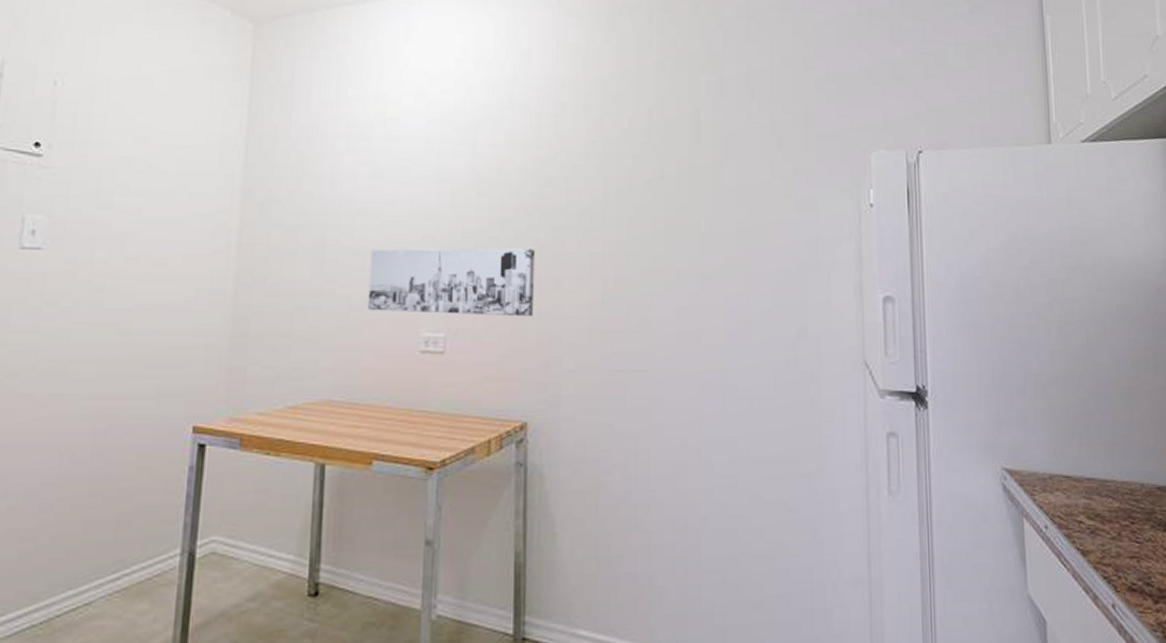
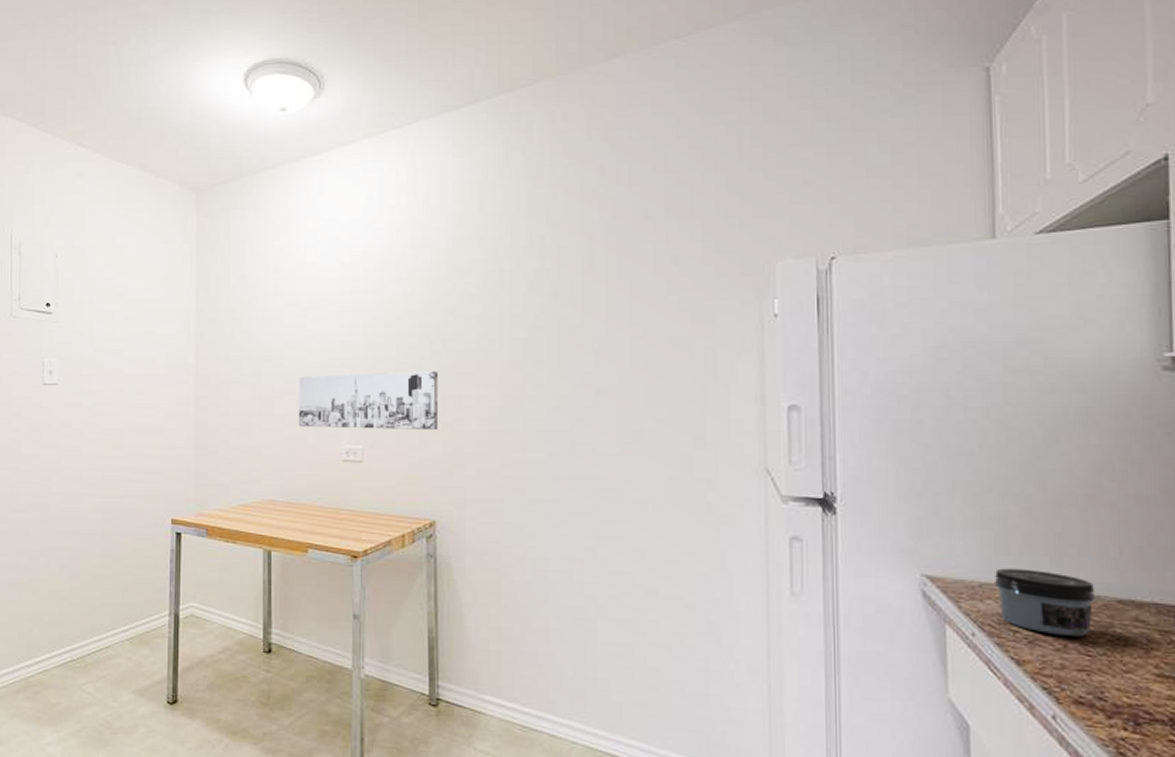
jar: none [1061,459,1141,524] -> present [994,568,1096,636]

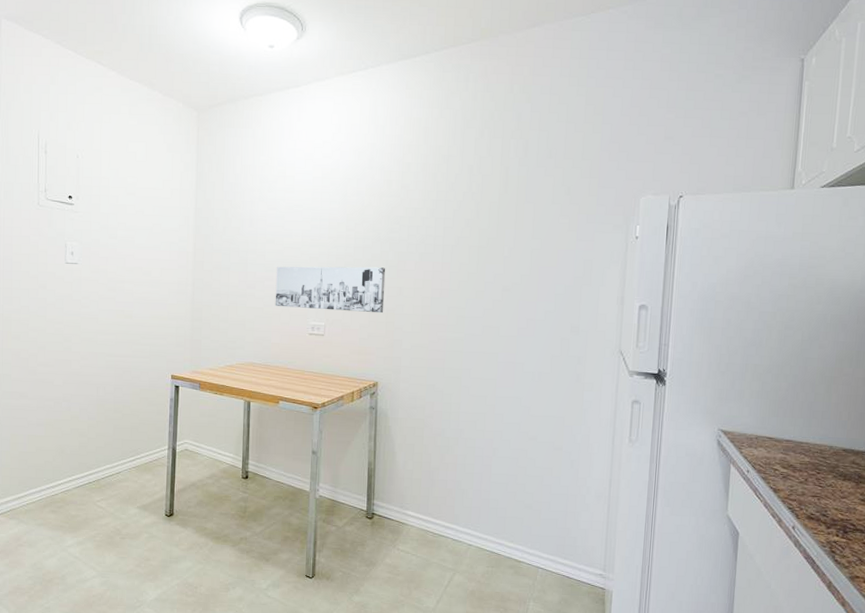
jar: present [994,568,1096,636] -> none [765,426,830,473]

